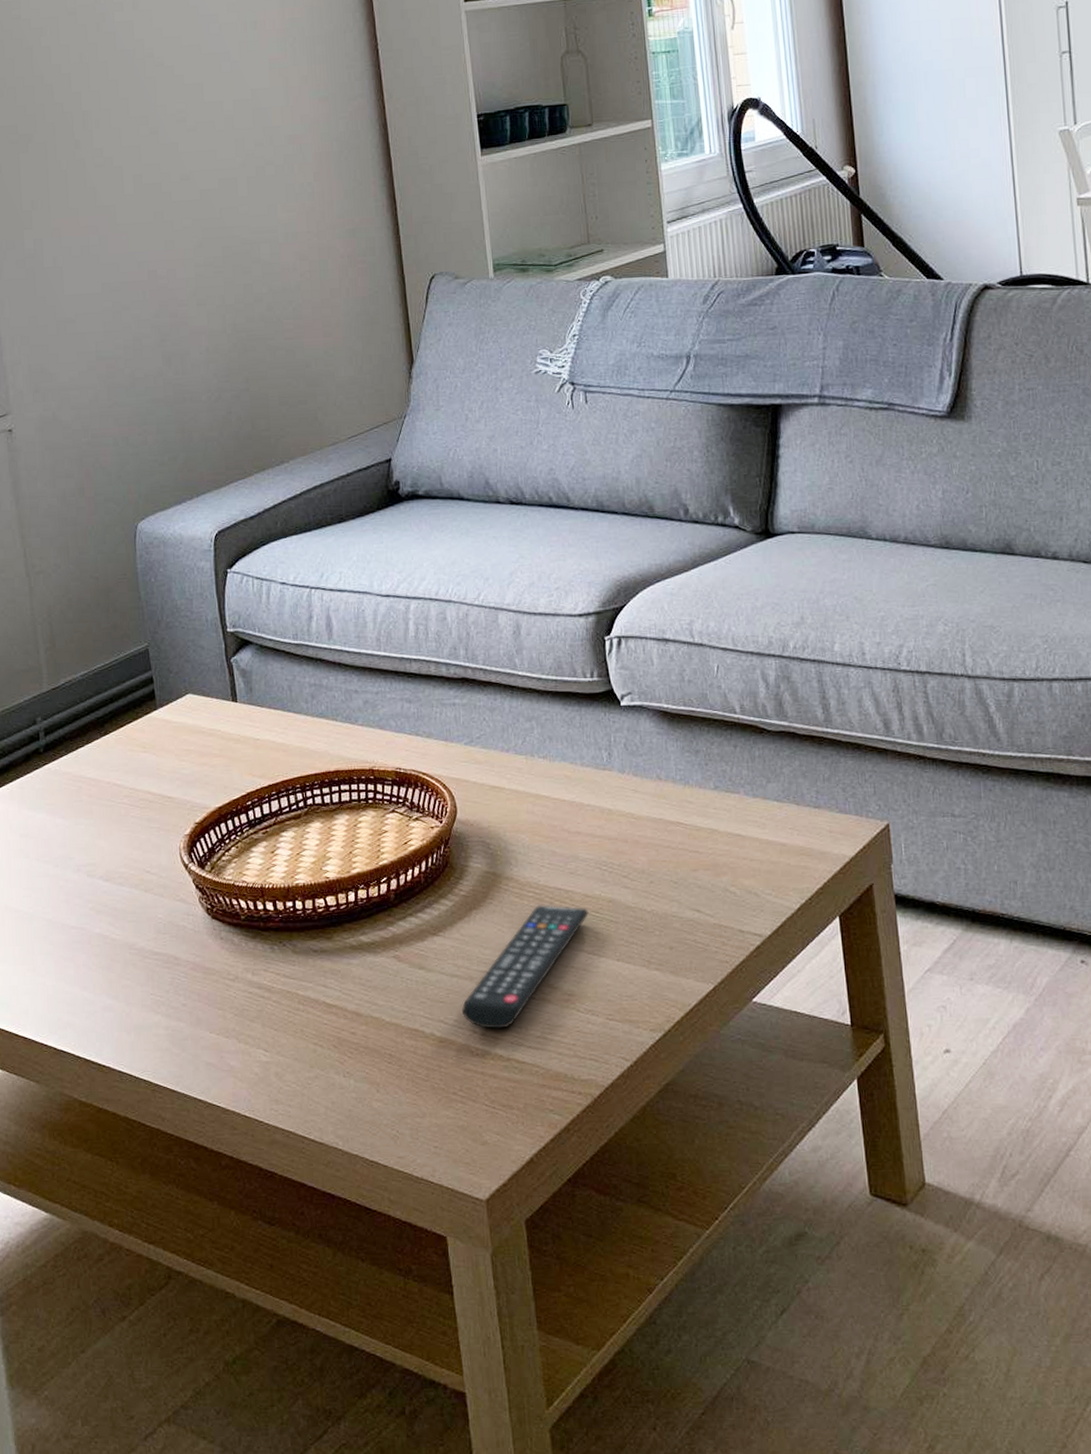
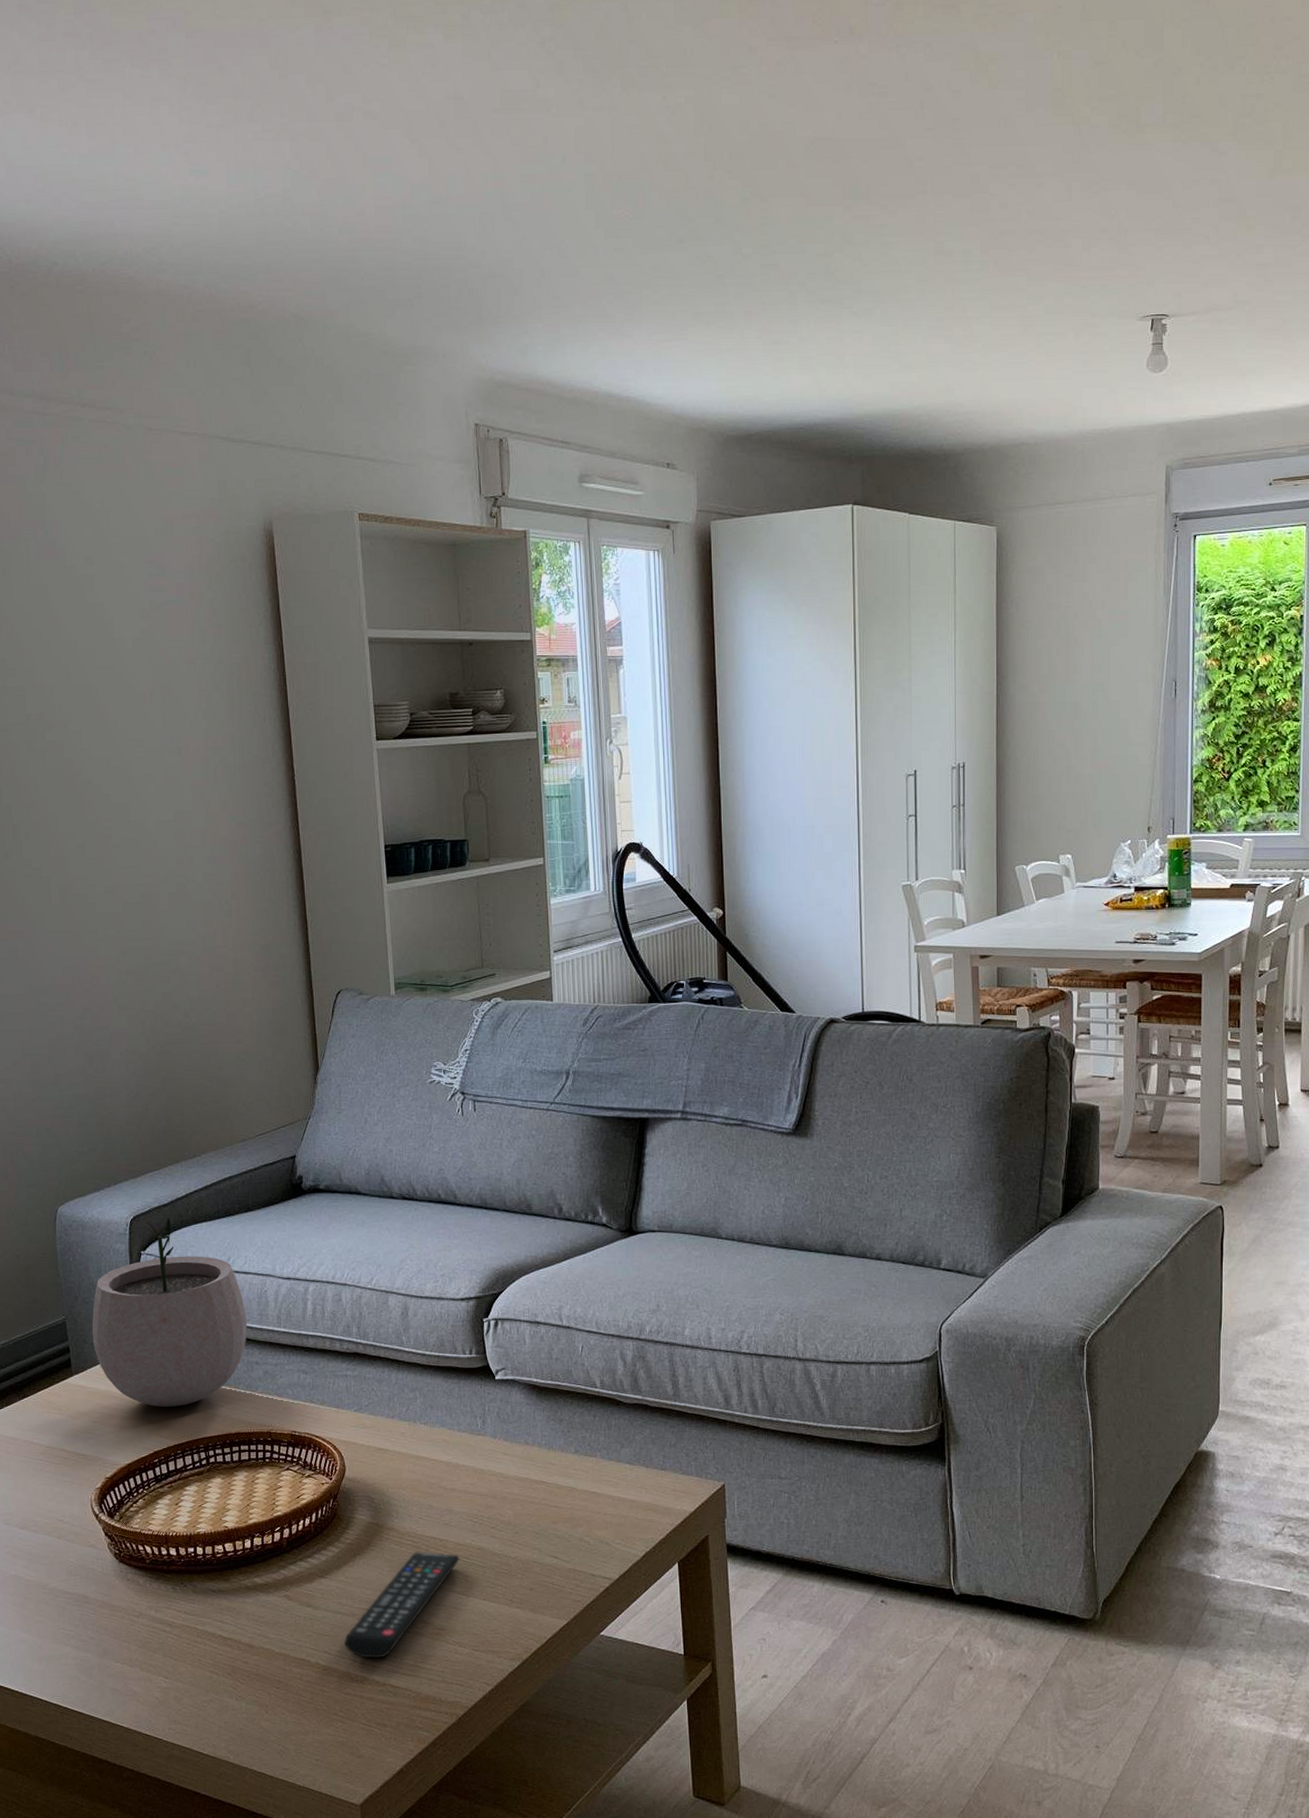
plant pot: none [176,531,344,743] -> present [91,1218,247,1407]

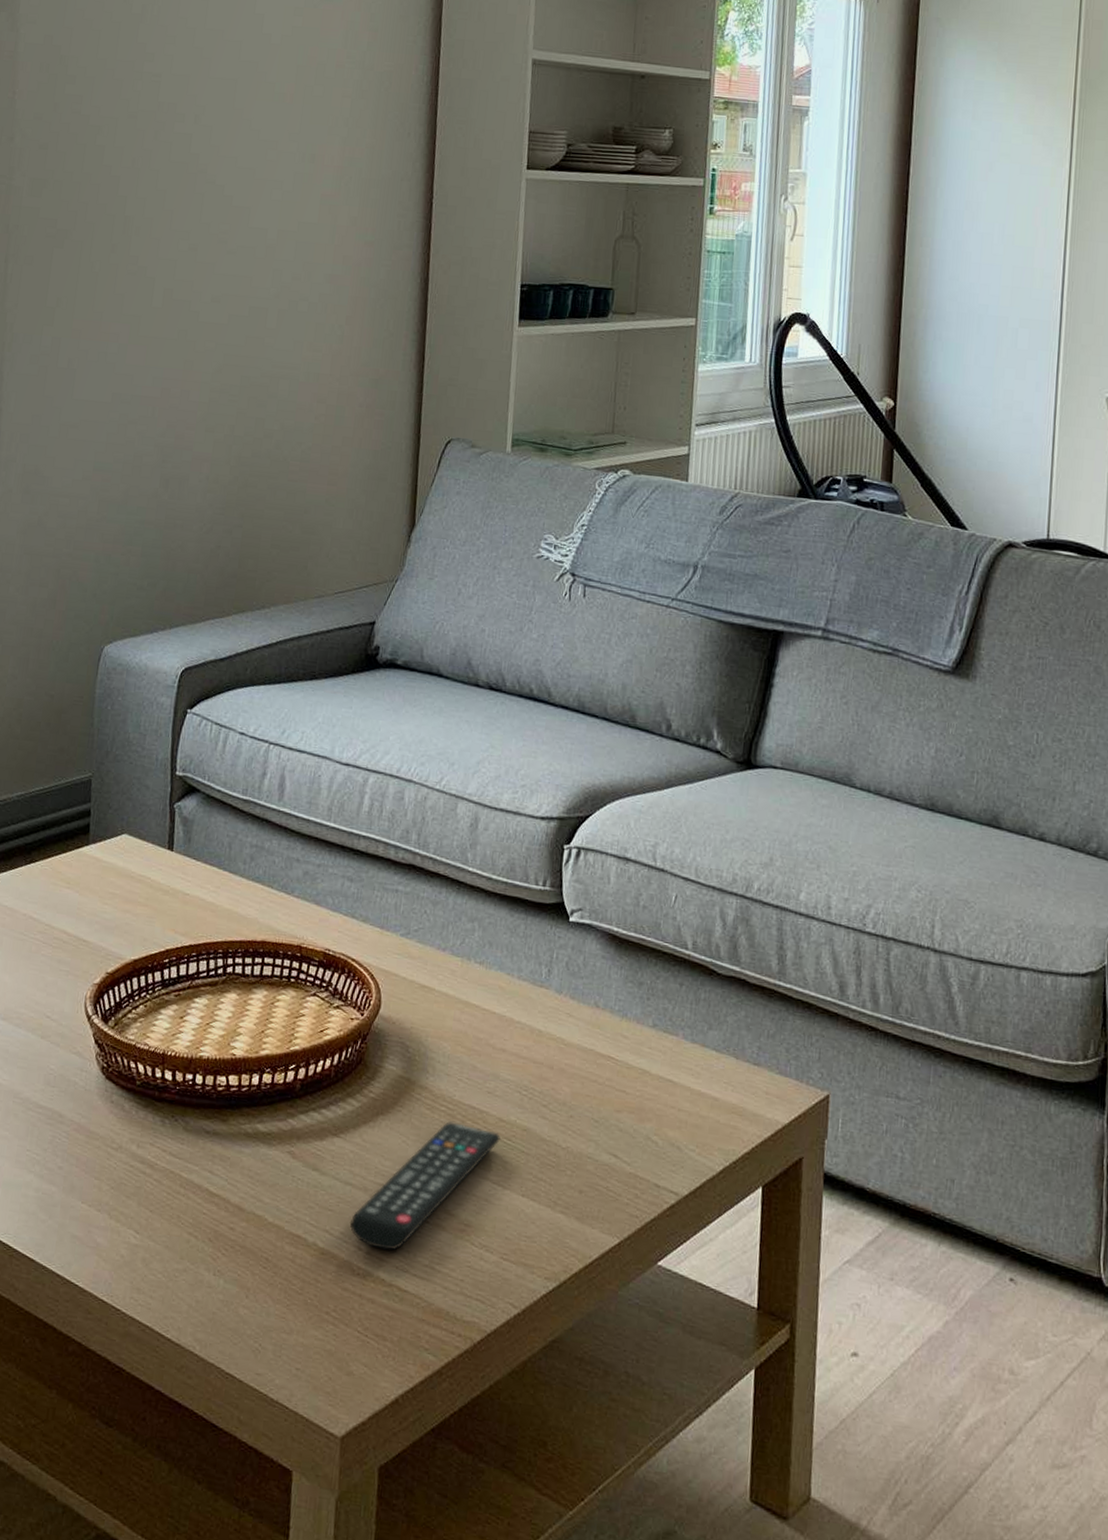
plant pot: present [91,1218,247,1407] -> none [117,674,294,899]

